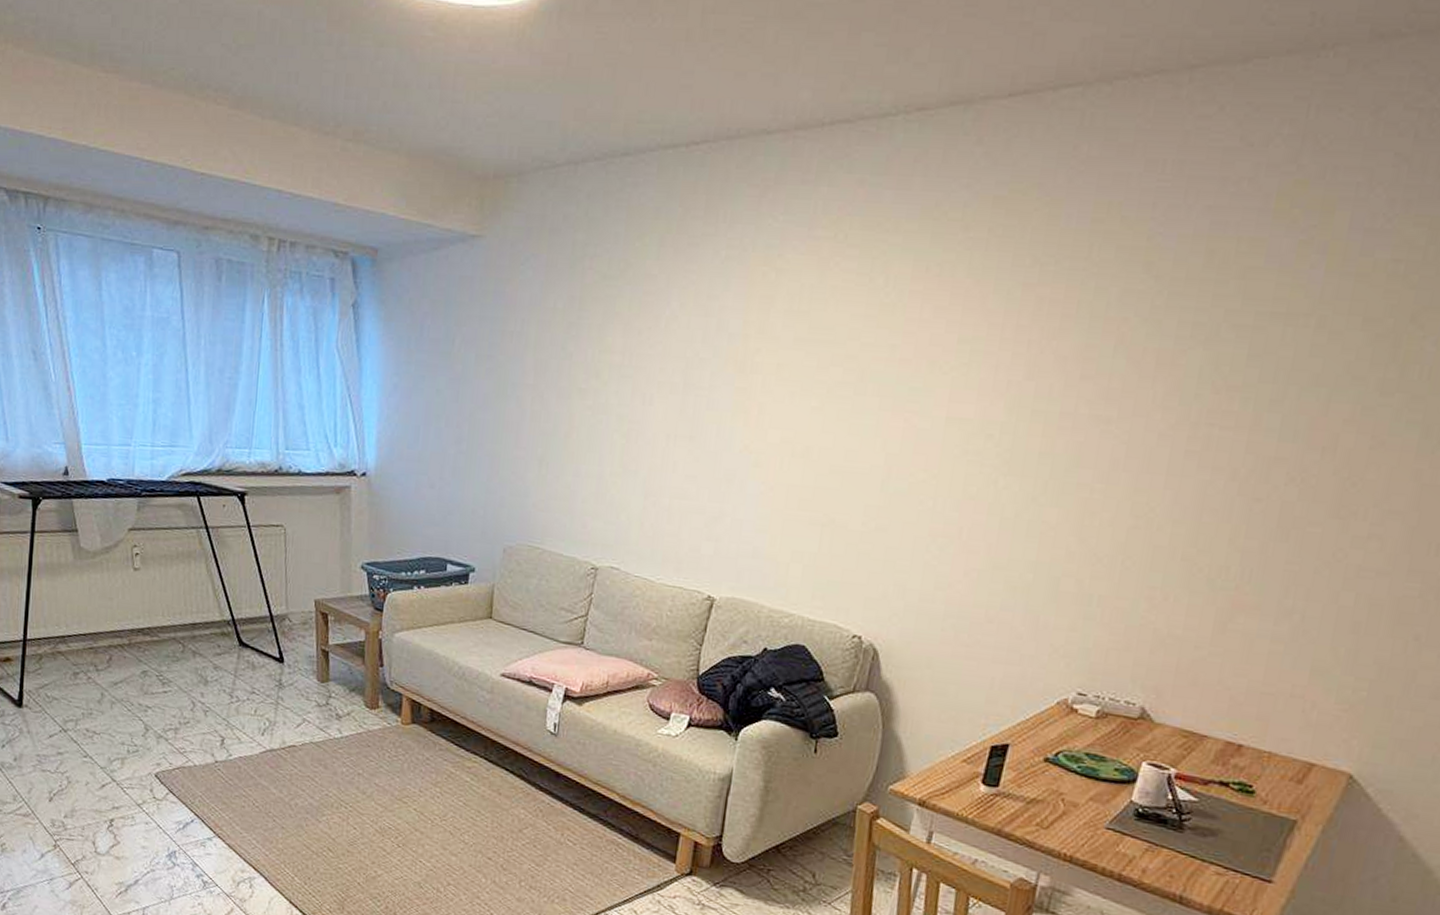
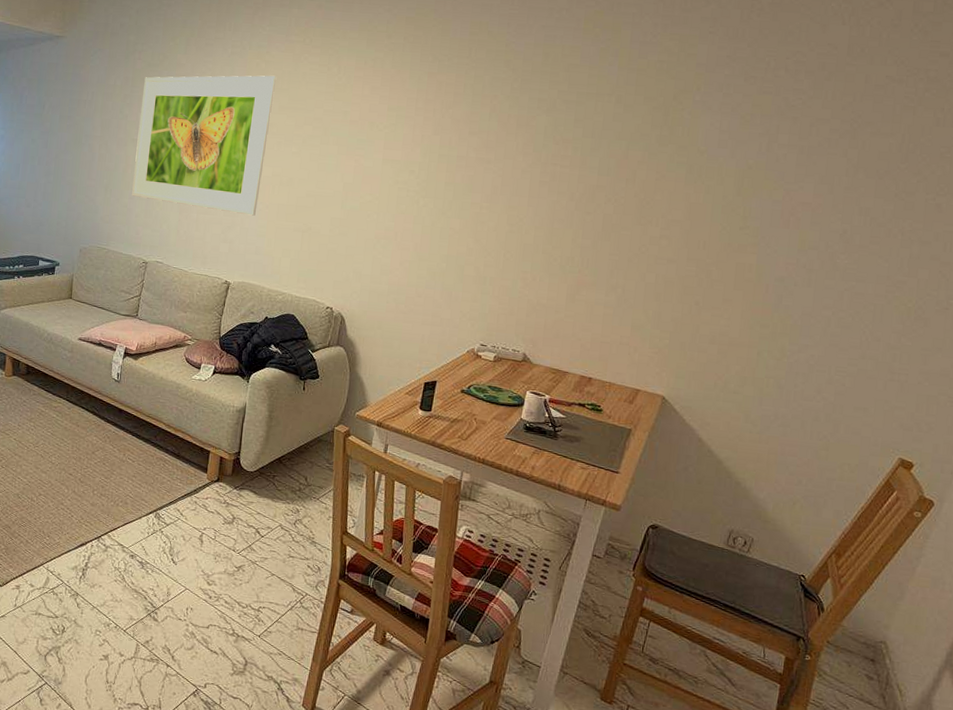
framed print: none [577,290,793,502] -> present [132,75,277,216]

